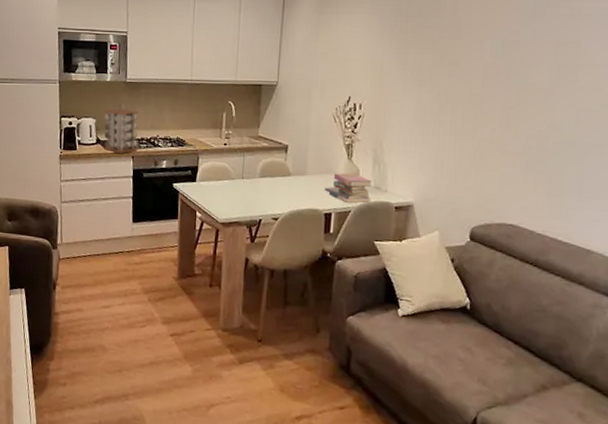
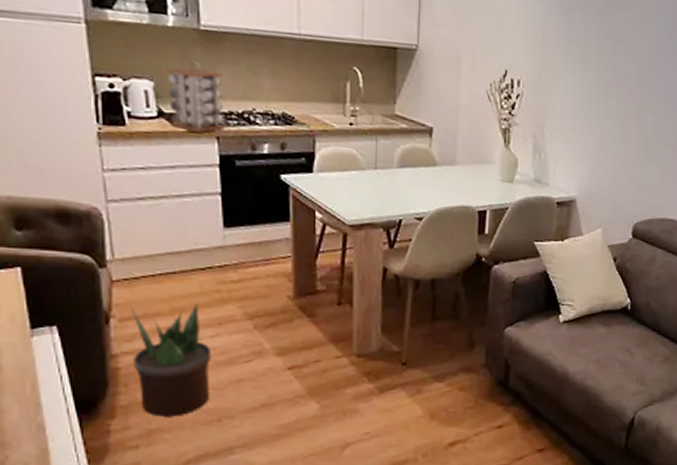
planter: none [68,278,119,364] -> present [131,303,212,417]
books: present [324,172,372,203] -> none [477,162,532,199]

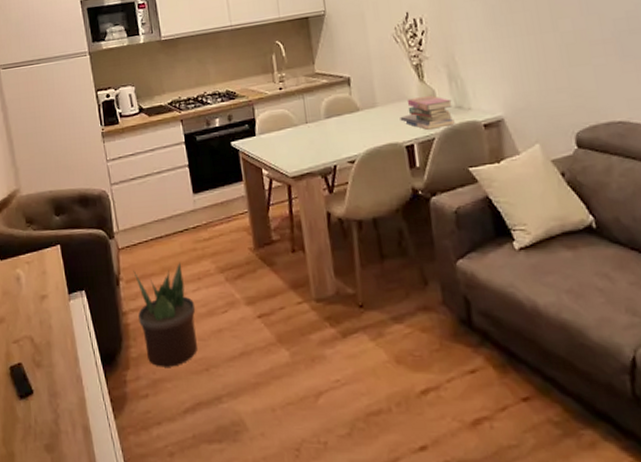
spice rack: present [166,60,225,133] -> none [142,64,186,120]
books: none [477,162,532,199] -> present [400,95,455,130]

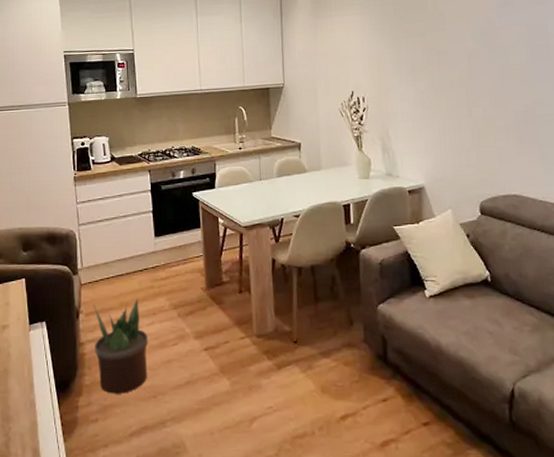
books: present [400,95,455,130] -> none [340,163,385,192]

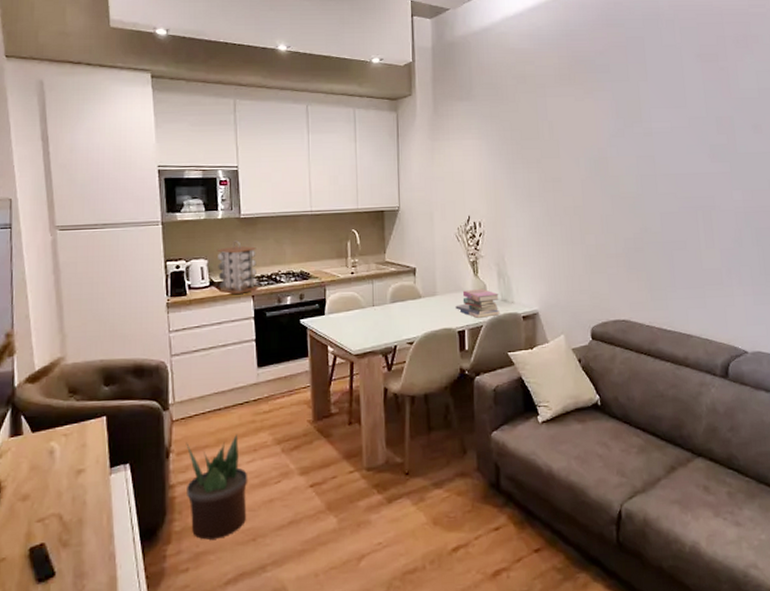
spice rack: none [116,119,154,169] -> present [216,240,258,294]
books: none [340,163,385,192] -> present [455,288,500,318]

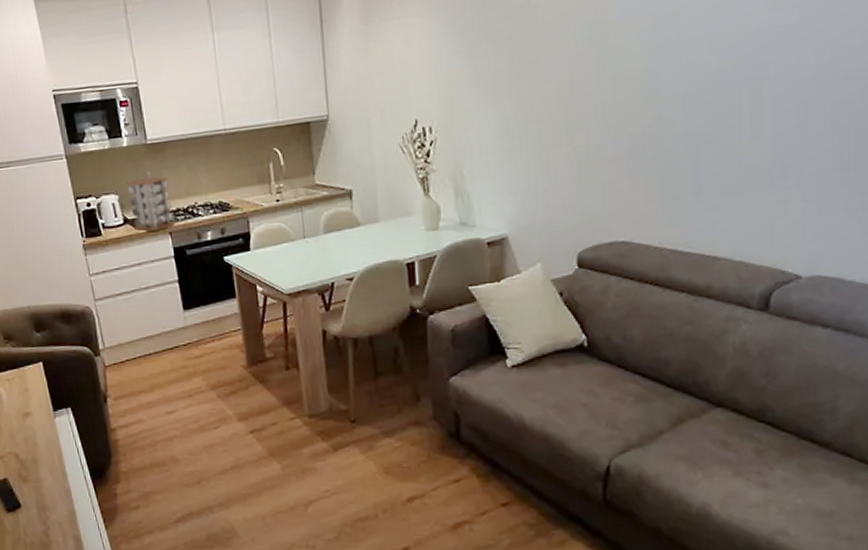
planter: present [186,434,248,540] -> none [121,379,189,481]
books: present [455,288,500,318] -> none [402,210,458,247]

